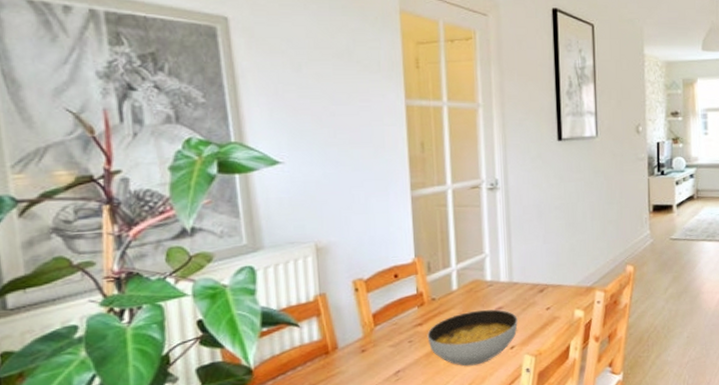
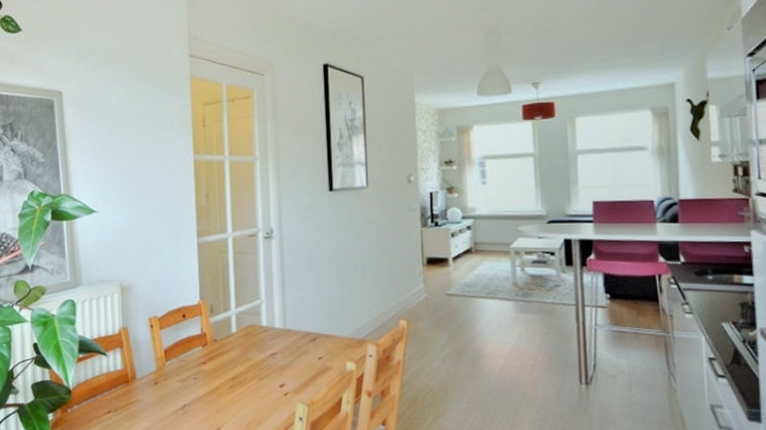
soup bowl: present [427,309,518,366] -> none [209,354,291,408]

